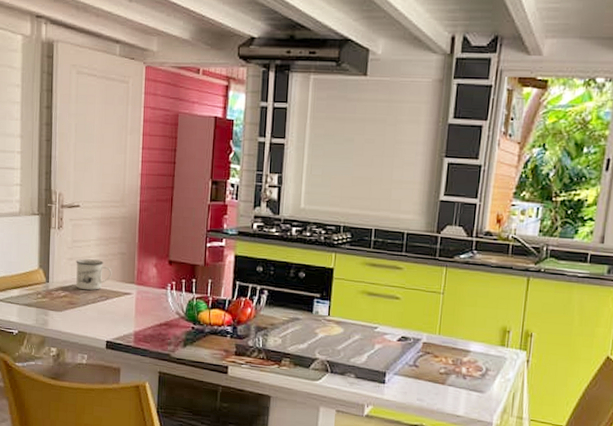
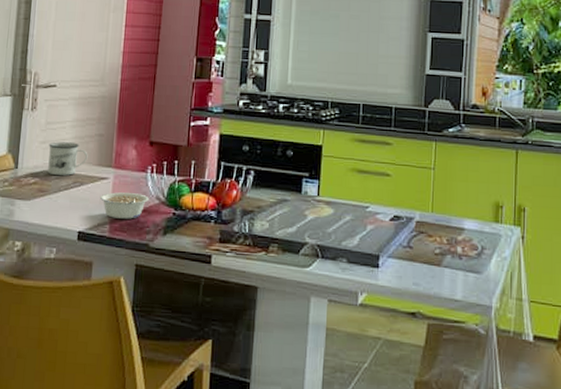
legume: none [124,306,170,332] -> present [99,192,149,219]

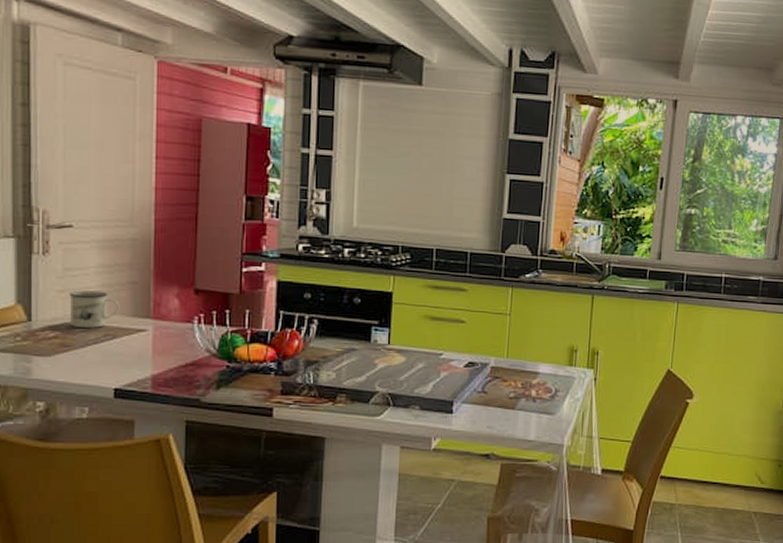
legume: present [99,192,149,219] -> none [137,345,197,374]

